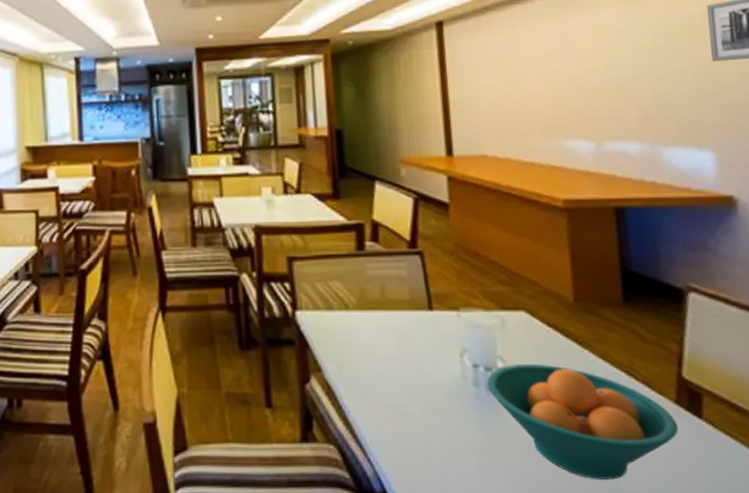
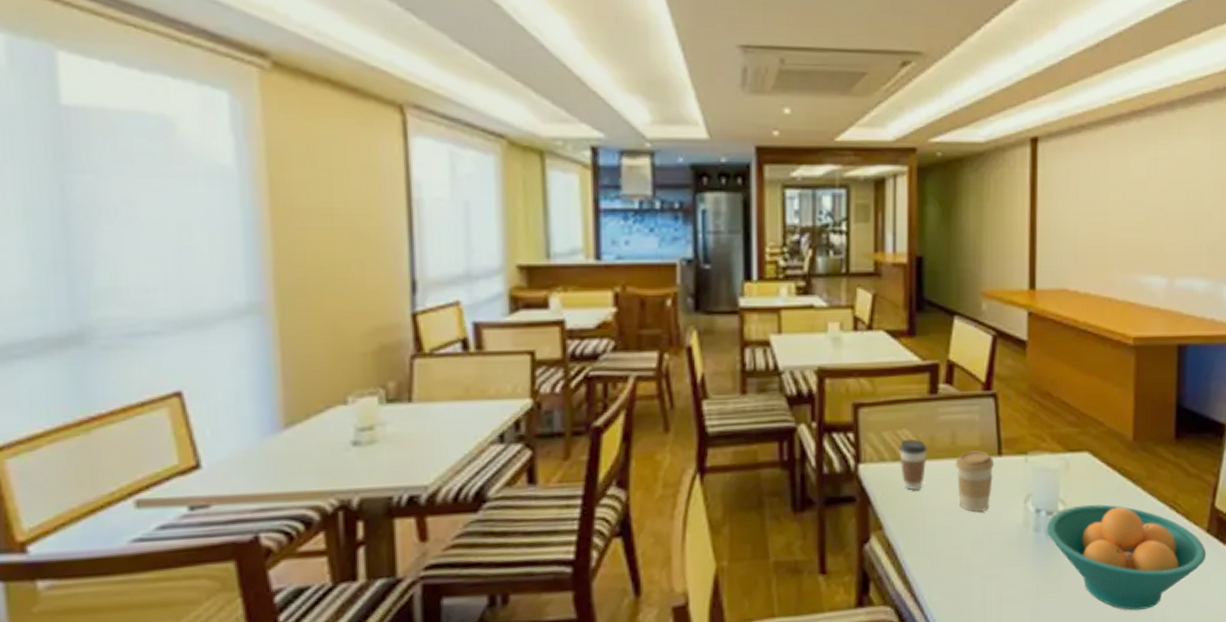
coffee cup: none [332,290,359,337] -> present [899,438,927,490]
coffee cup: none [386,304,426,362] -> present [955,451,995,512]

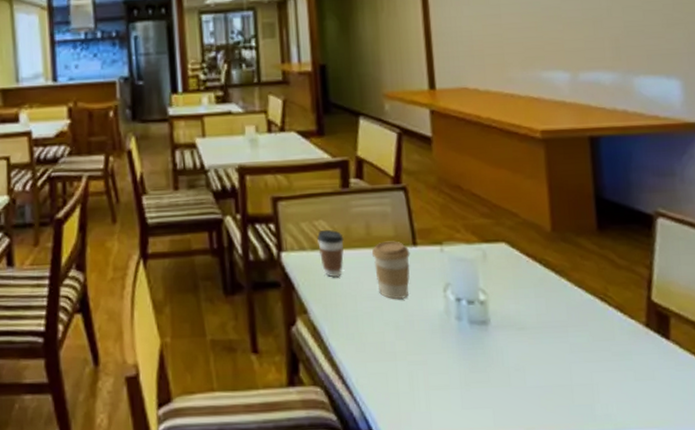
fruit bowl: present [1047,504,1207,611] -> none [469,294,649,405]

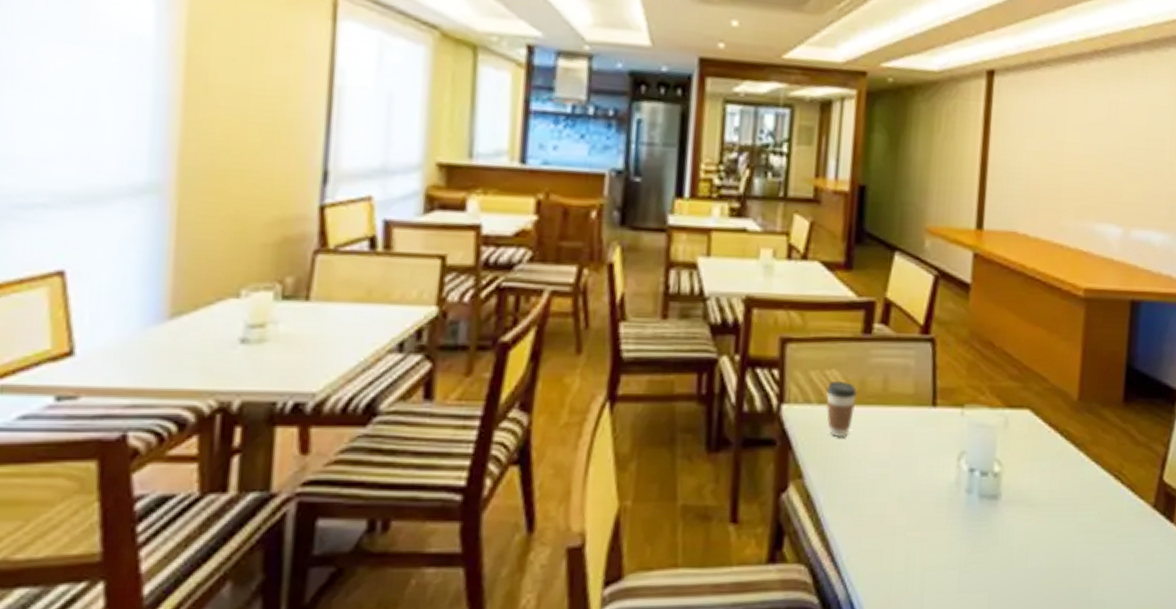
coffee cup: present [371,241,410,299] -> none [885,399,928,466]

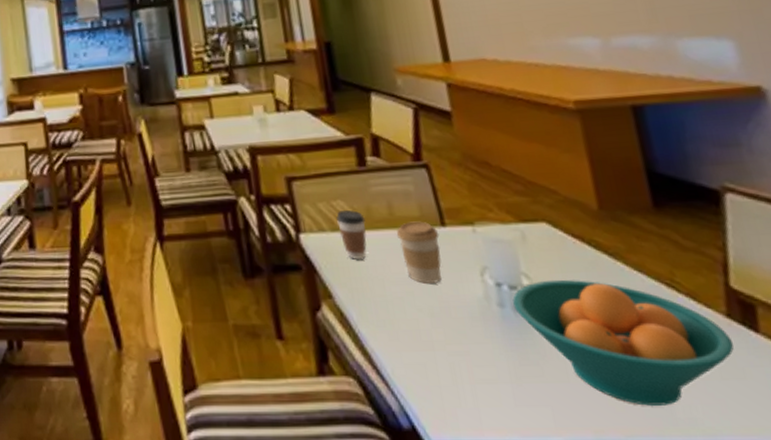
coffee cup: none [885,399,928,466] -> present [396,221,442,284]
fruit bowl: none [980,467,1152,589] -> present [512,279,735,406]

